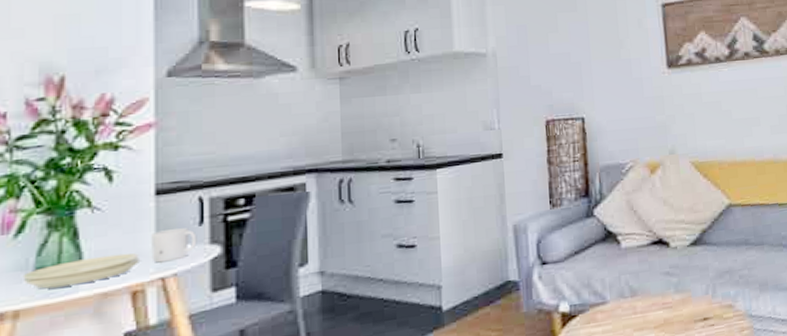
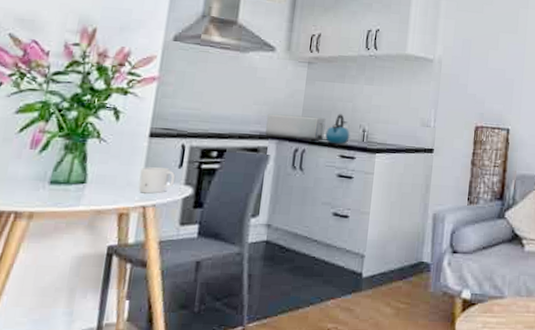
plate: present [22,253,141,290] -> none [40,179,130,200]
toaster: none [299,138,372,172] -> present [265,113,326,141]
kettle: none [373,131,403,166] -> present [325,114,350,144]

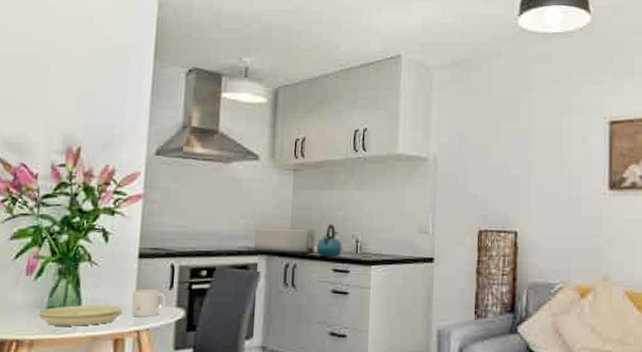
plate: none [40,179,130,200] -> present [38,304,123,326]

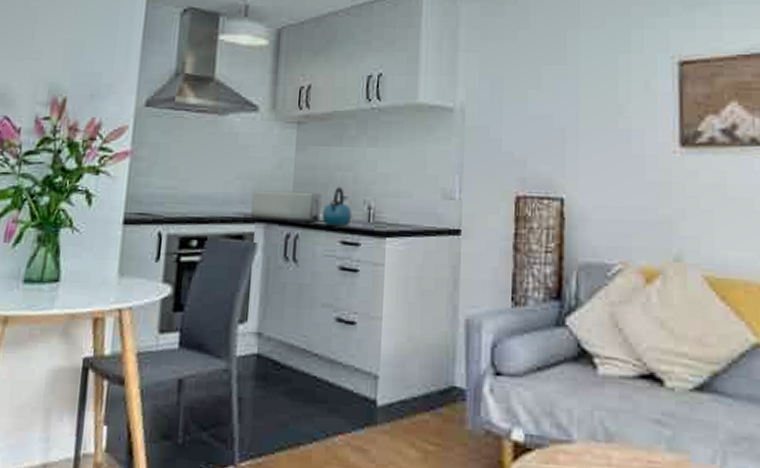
plate: present [38,304,123,326] -> none [14,276,105,302]
mug: present [131,289,167,318] -> none [113,261,153,294]

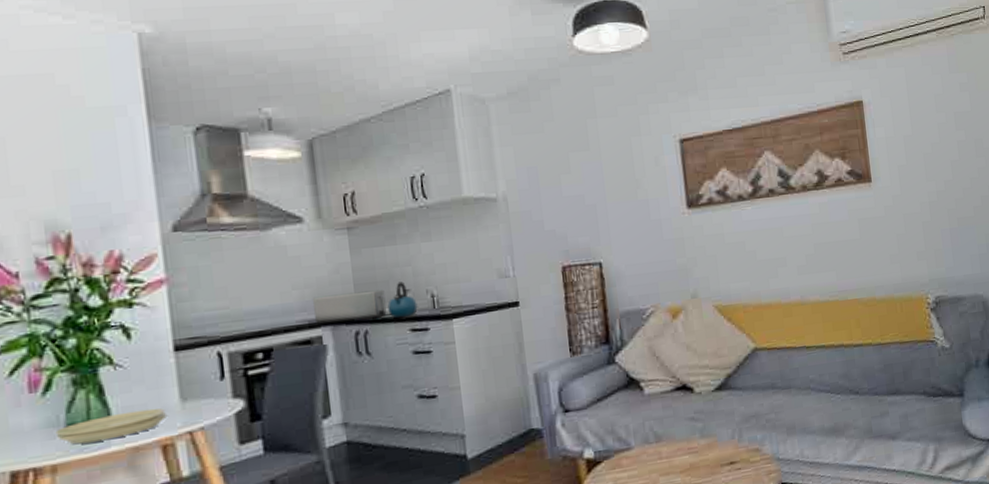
plate: none [14,276,105,302] -> present [55,408,168,445]

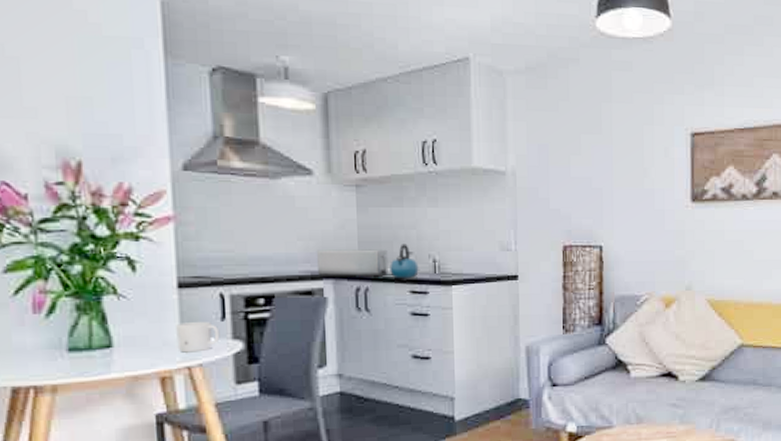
plate: present [55,408,168,445] -> none [57,341,168,368]
mug: none [175,383,221,418] -> present [176,322,220,353]

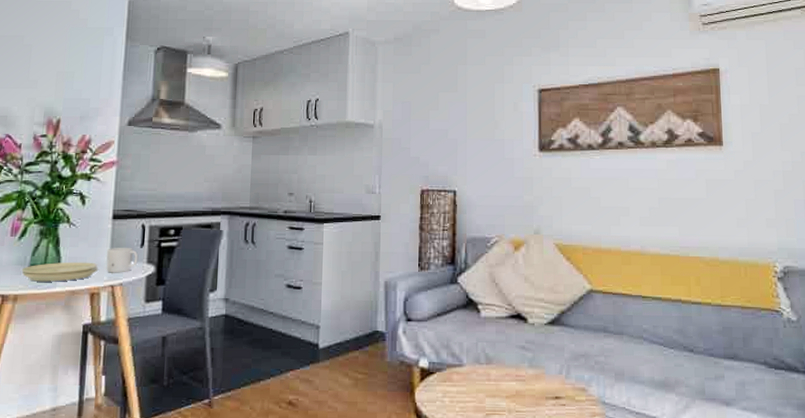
plate: none [57,341,168,368] -> present [21,262,99,282]
toaster: present [316,249,388,278] -> none [217,190,273,214]
kettle: present [390,244,419,278] -> none [274,186,298,216]

